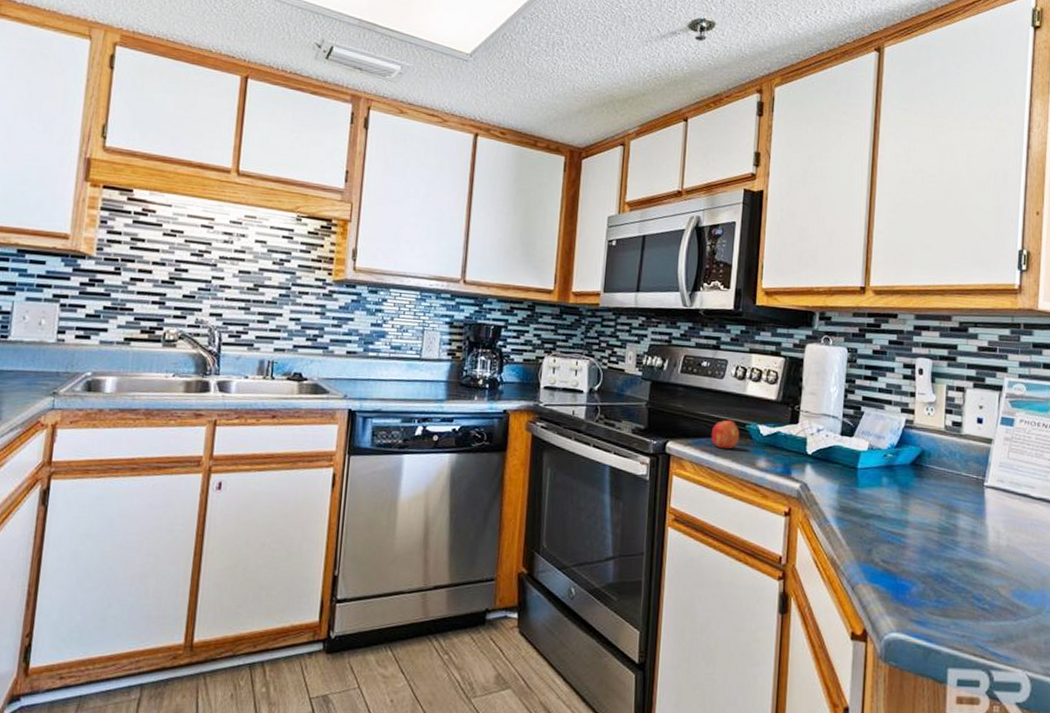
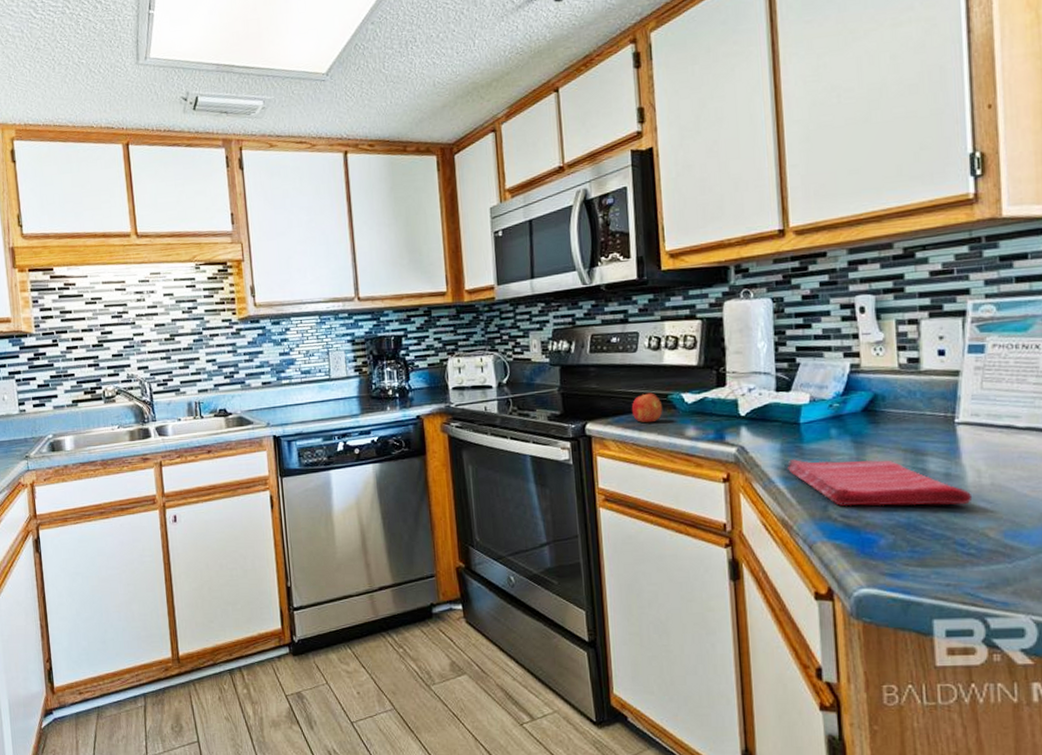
dish towel: none [842,501,991,563] -> present [787,458,973,507]

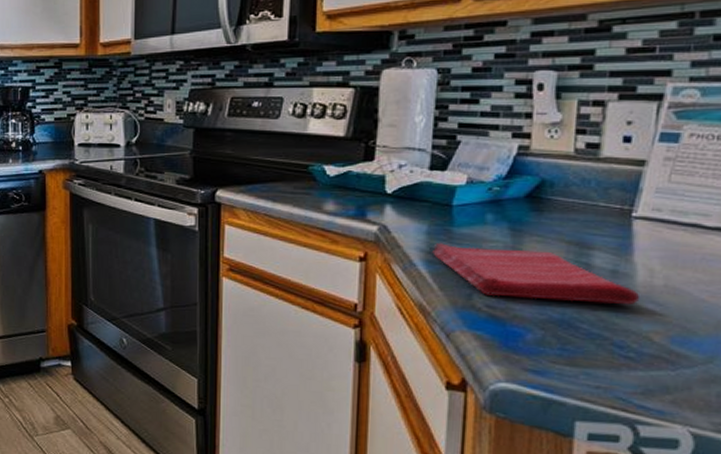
fruit: present [631,393,663,423] -> none [267,162,302,194]

